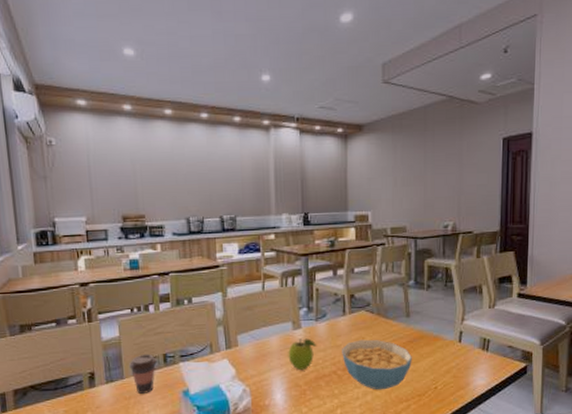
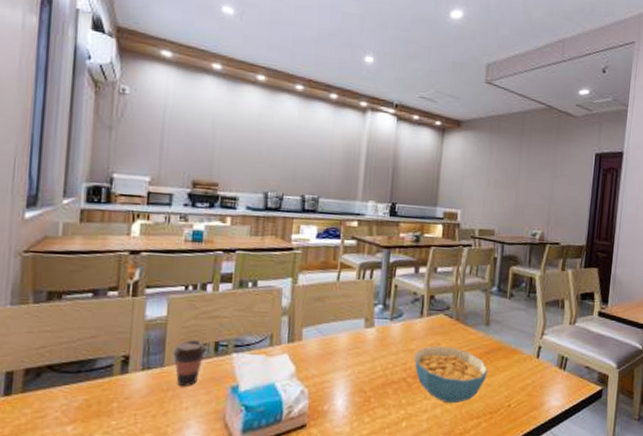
fruit: present [288,338,317,370] -> none [356,338,389,374]

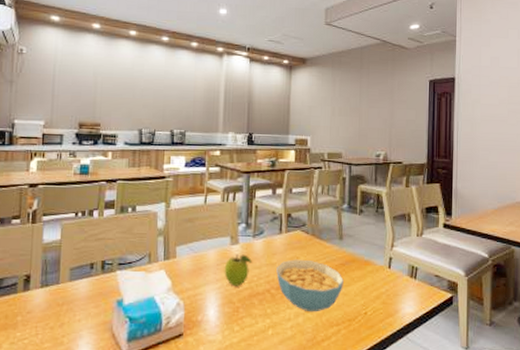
coffee cup: present [172,339,207,386] -> none [65,259,95,301]
fruit: none [356,338,389,374] -> present [224,254,253,286]

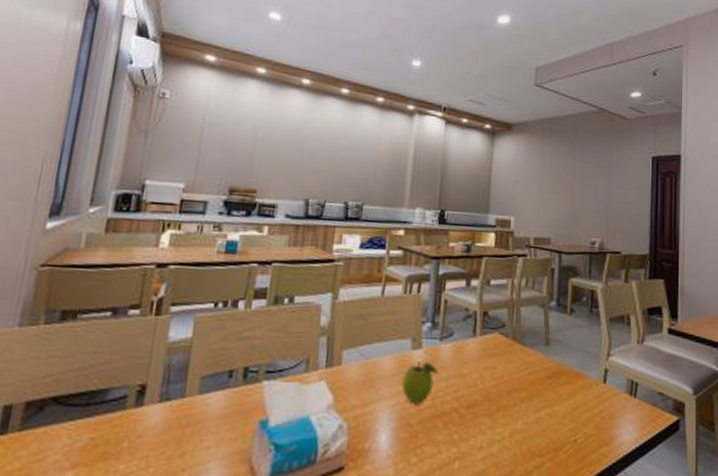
cereal bowl: present [276,259,344,312] -> none [467,369,549,439]

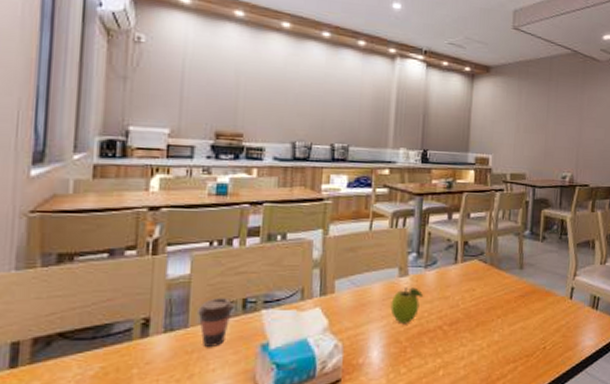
coffee cup: none [195,364,235,421] -> present [196,297,234,347]

